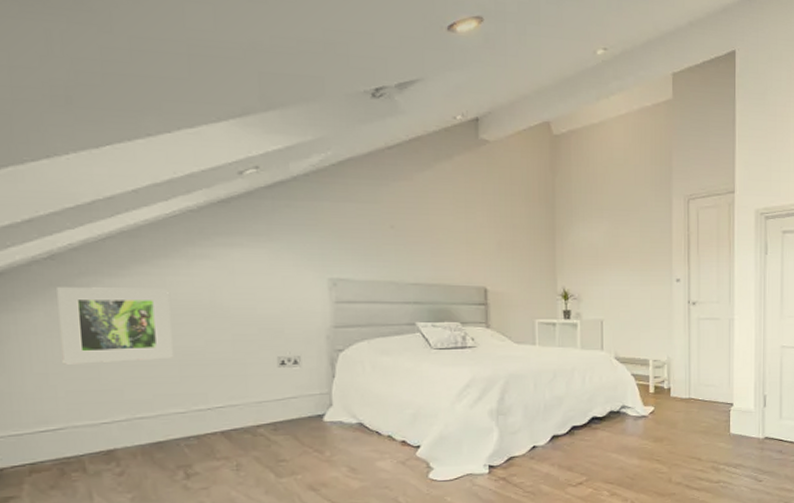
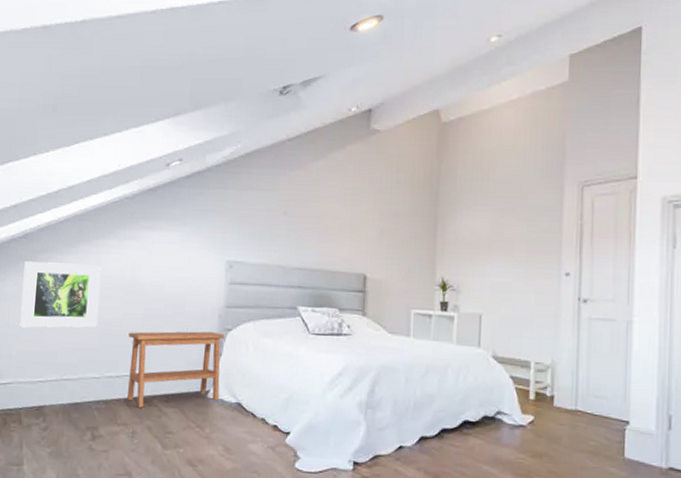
side table: none [216,354,337,439] -> present [126,331,226,408]

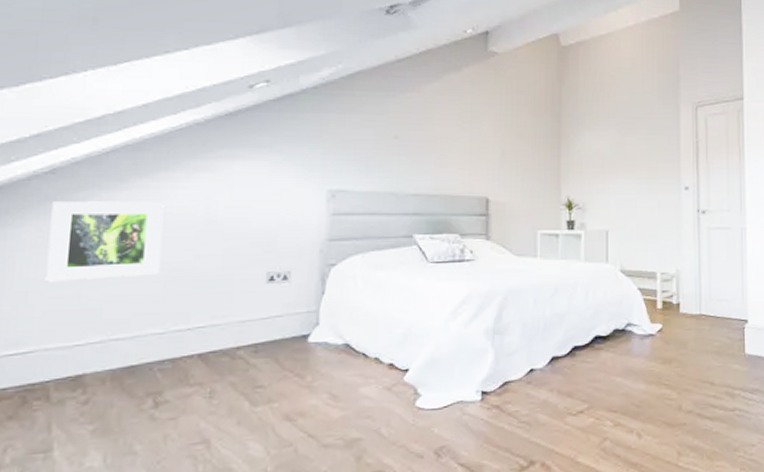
side table: present [126,331,226,408] -> none [201,269,329,362]

